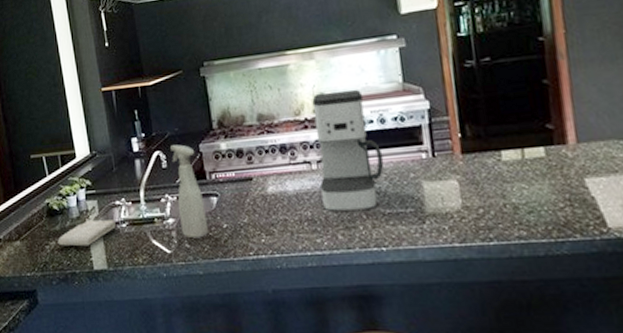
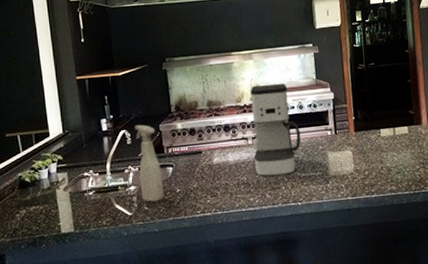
washcloth: present [57,219,116,247] -> none [28,189,83,214]

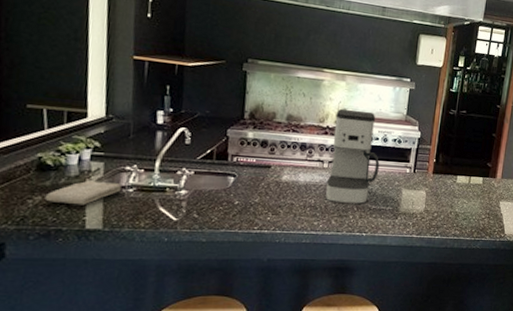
washcloth: none [28,189,83,214] -> present [45,180,121,206]
spray bottle: present [135,125,165,202] -> none [192,125,222,211]

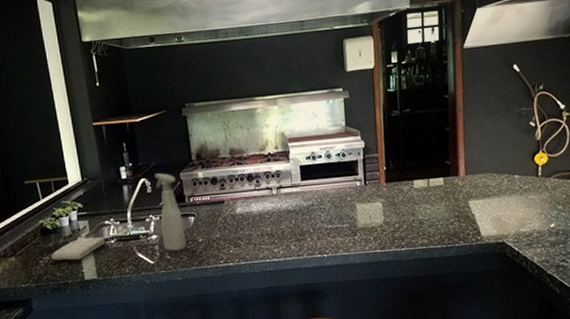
spray bottle: none [192,125,222,211] -> present [155,173,187,251]
coffee maker: present [325,108,380,205] -> none [274,131,329,228]

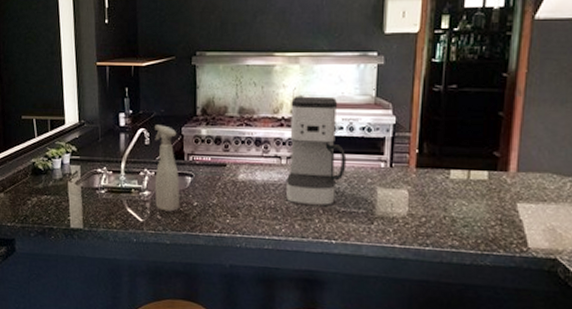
washcloth: present [51,237,105,261] -> none [39,182,95,206]
coffee maker: none [274,131,329,228] -> present [285,96,347,207]

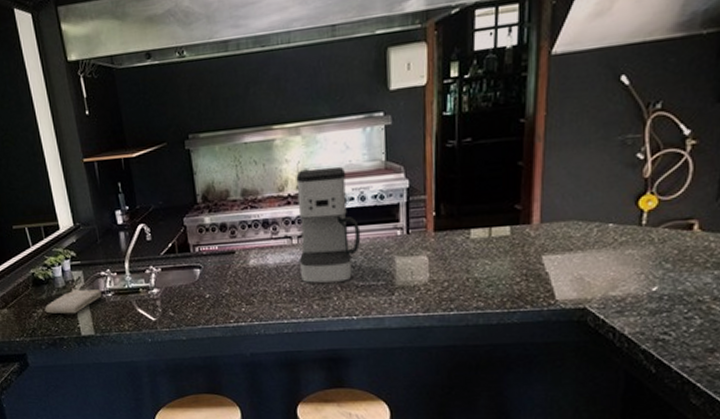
washcloth: none [39,182,95,206] -> present [44,289,102,314]
spray bottle: present [155,125,180,212] -> none [155,218,192,308]

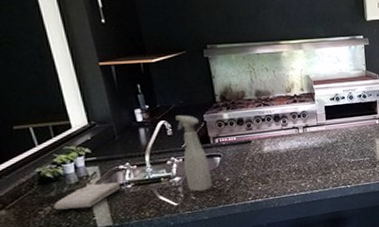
spray bottle: none [155,218,192,308] -> present [175,115,213,192]
coffee maker: present [296,167,361,285] -> none [300,74,351,164]

